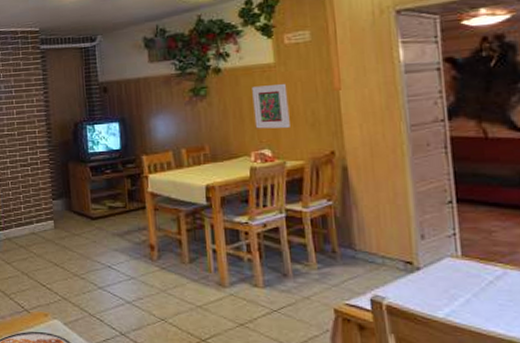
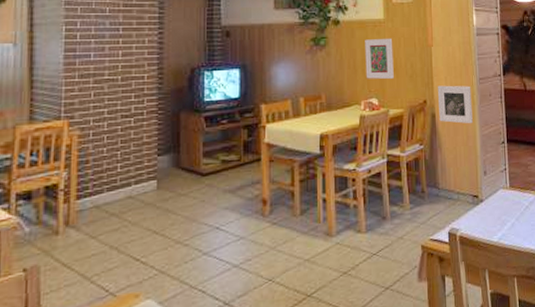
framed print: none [348,134,402,179] -> present [437,85,473,124]

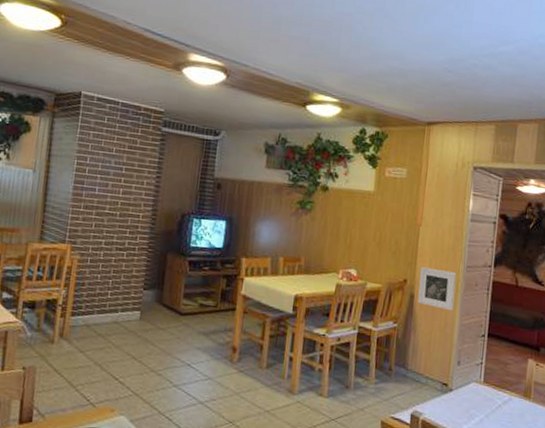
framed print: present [365,38,394,79] -> none [348,209,380,252]

